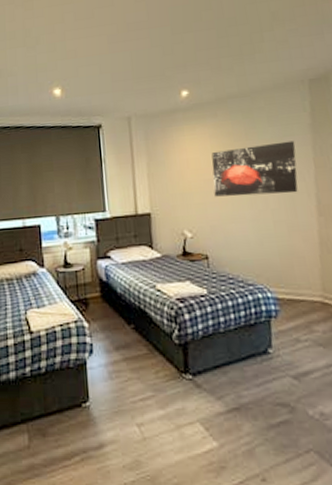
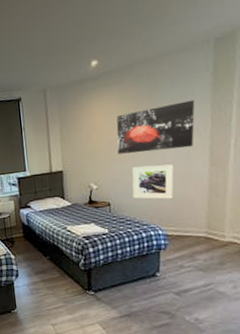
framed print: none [231,211,281,253] -> present [132,164,174,199]

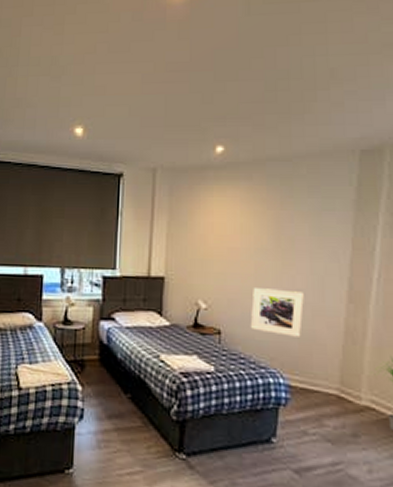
wall art: present [116,99,195,154] -> none [237,216,335,274]

